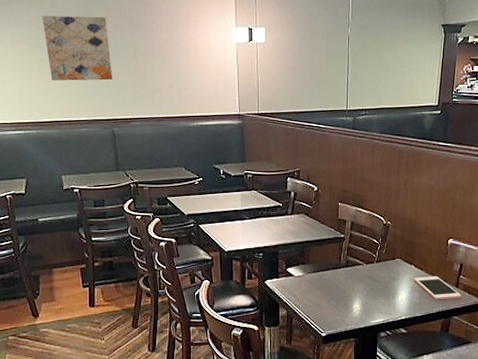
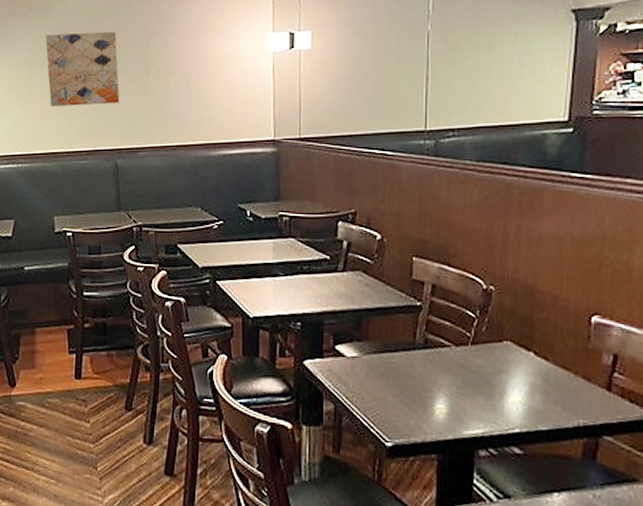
cell phone: present [413,276,461,300] -> none [532,370,617,409]

